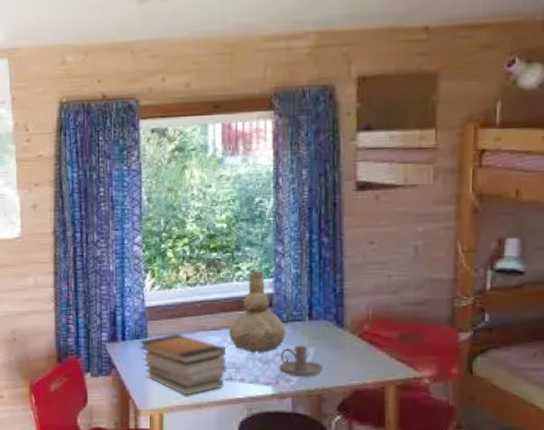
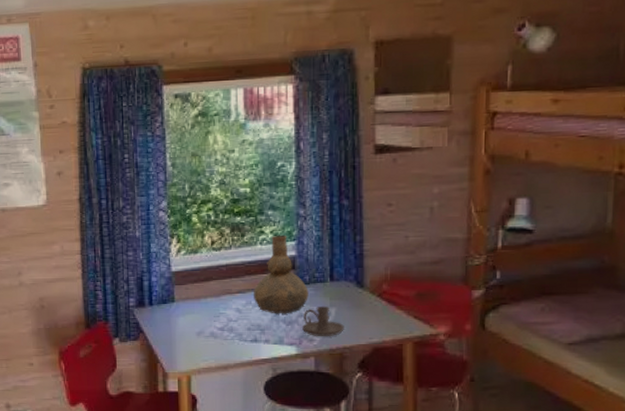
book stack: present [138,334,228,395] -> none [165,298,253,357]

